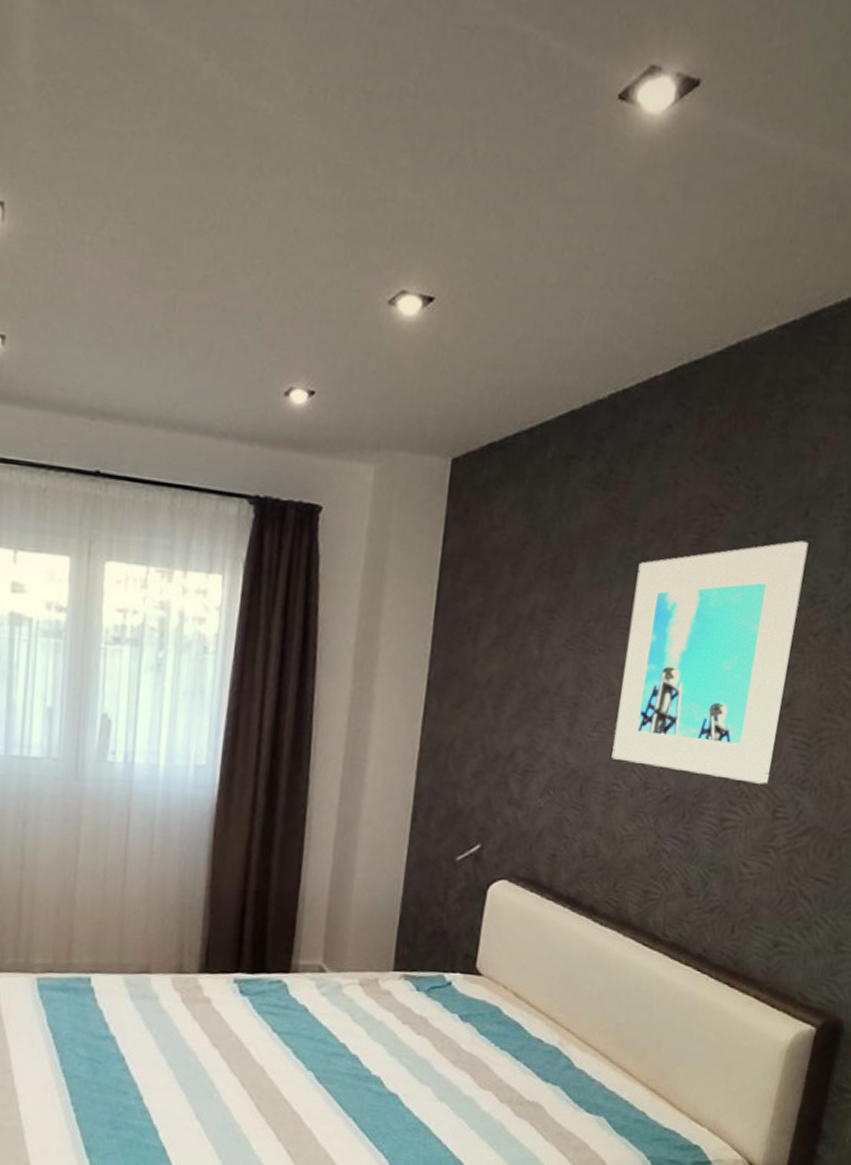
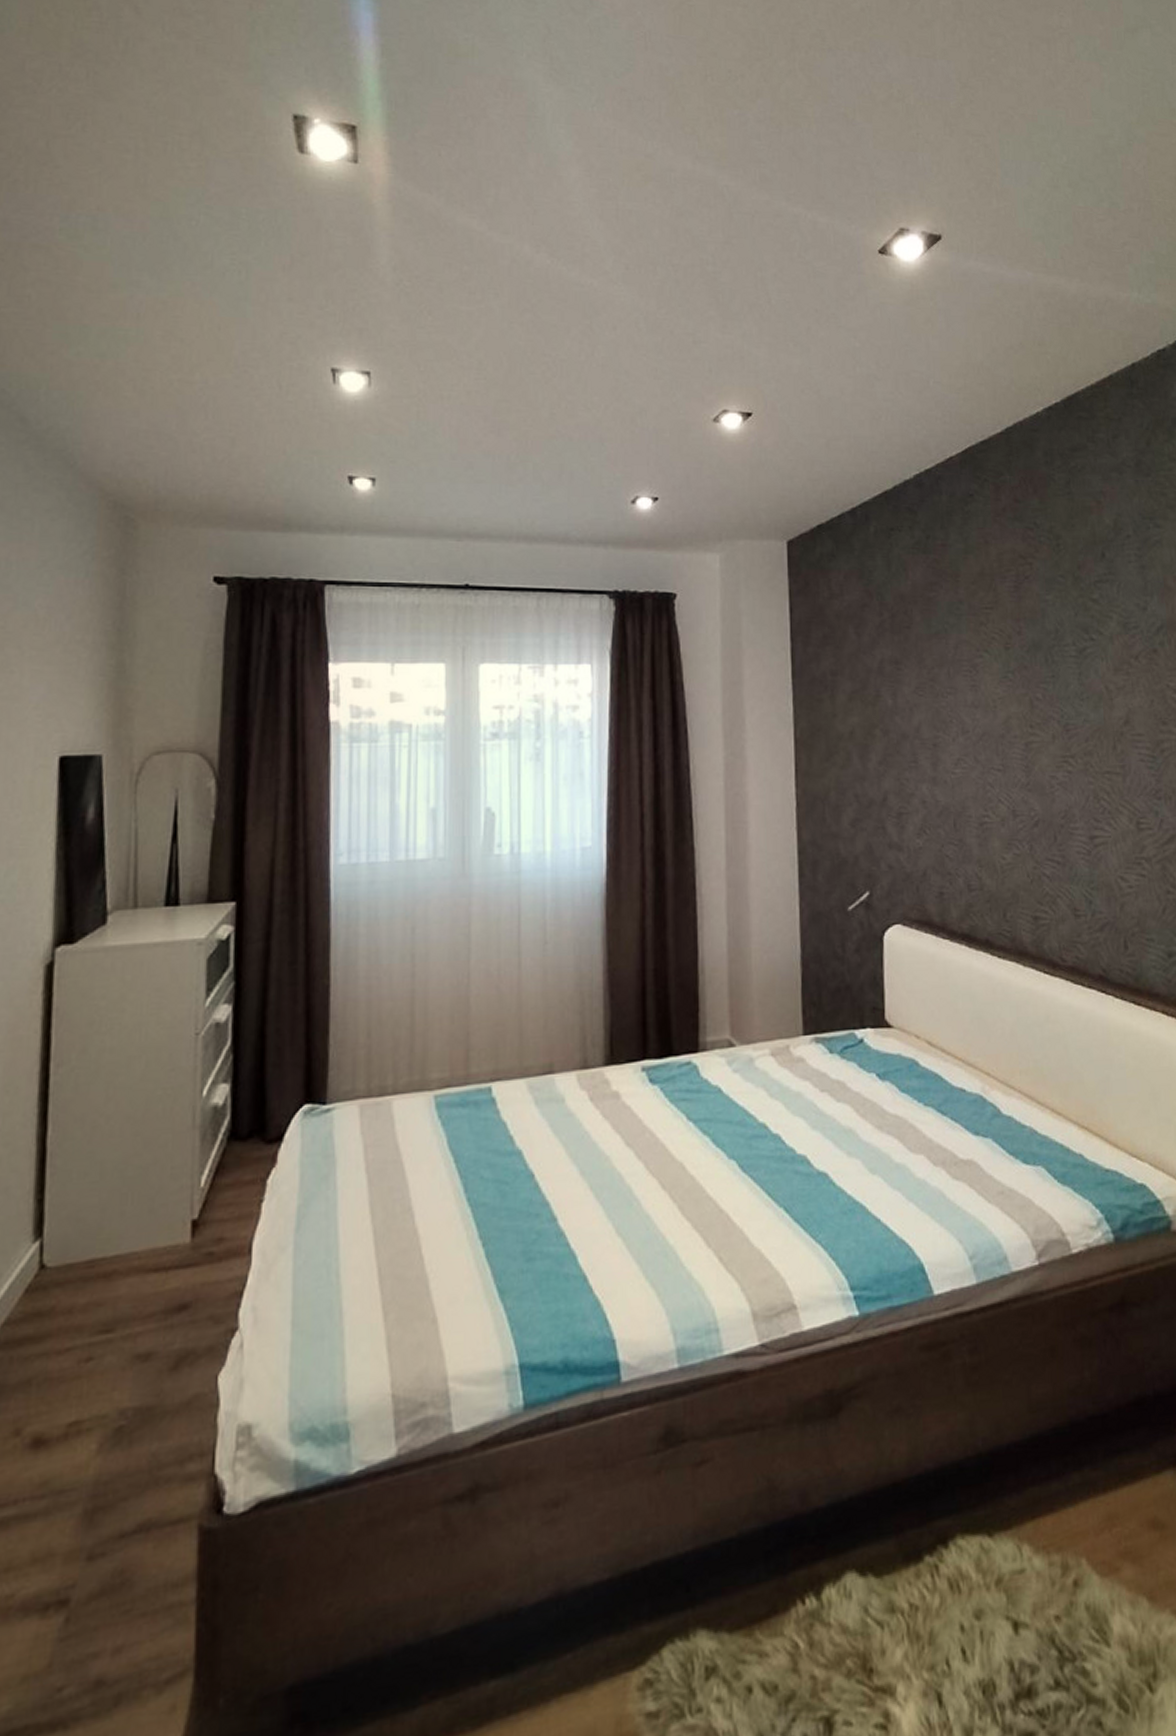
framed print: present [611,540,809,785] -> none [967,578,1126,799]

